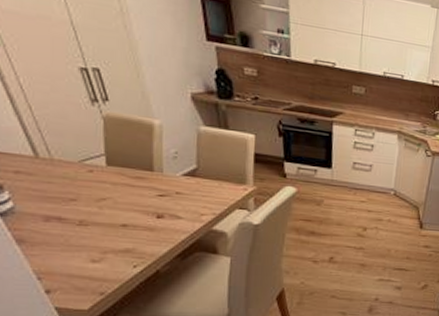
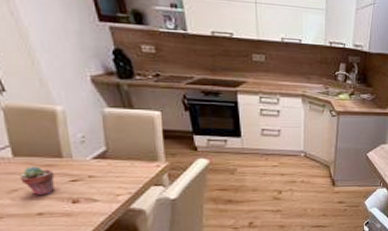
potted succulent: none [110,177,144,208] -> present [20,166,55,196]

